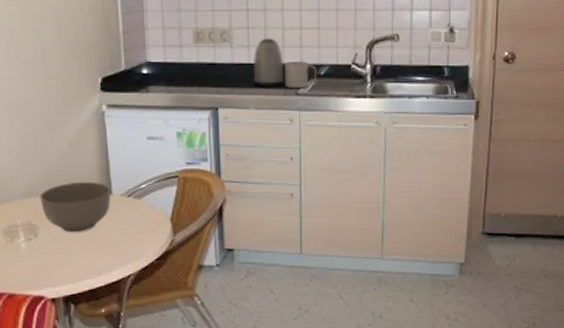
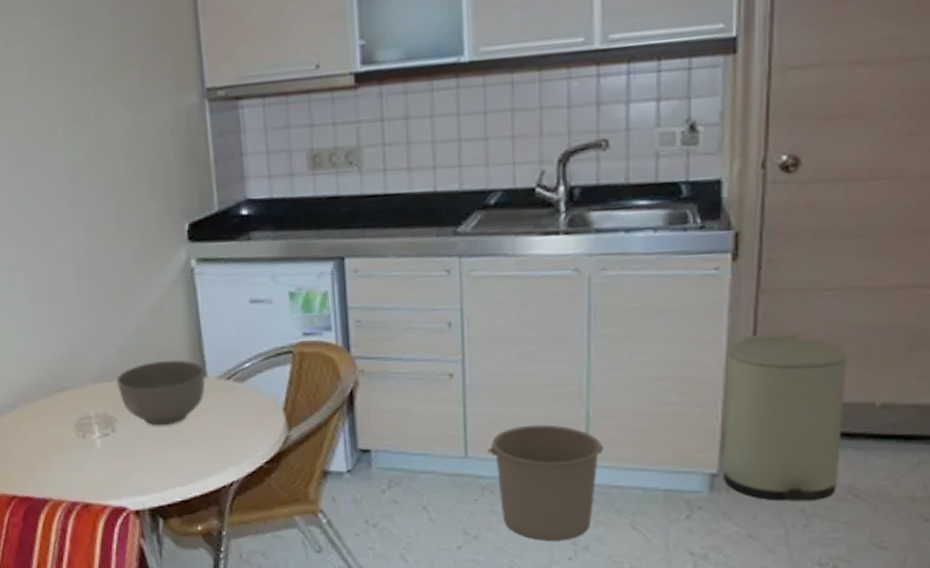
kettle: present [253,38,284,87] -> none [392,156,437,226]
mug: present [284,61,317,89] -> none [435,186,485,226]
bucket: none [315,230,393,312] -> present [486,424,604,541]
pedal bin: none [468,169,543,281] -> present [723,334,848,502]

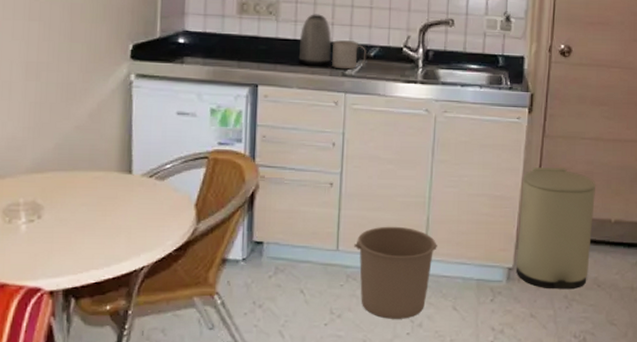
bowl: present [116,359,206,425] -> none [49,157,132,214]
kettle: none [392,156,437,226] -> present [298,14,332,66]
mug: none [435,186,485,226] -> present [331,40,366,70]

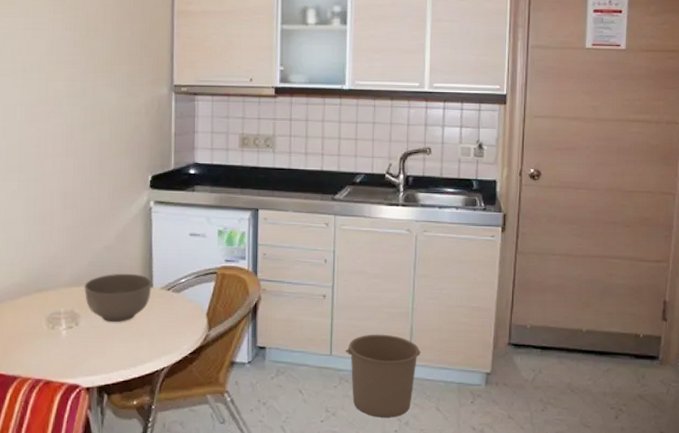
bowl: none [49,157,132,214] -> present [84,273,153,322]
kettle: present [298,14,332,66] -> none [293,146,322,192]
mug: present [331,40,366,70] -> none [322,169,353,195]
pedal bin: present [516,167,596,290] -> none [494,281,568,394]

